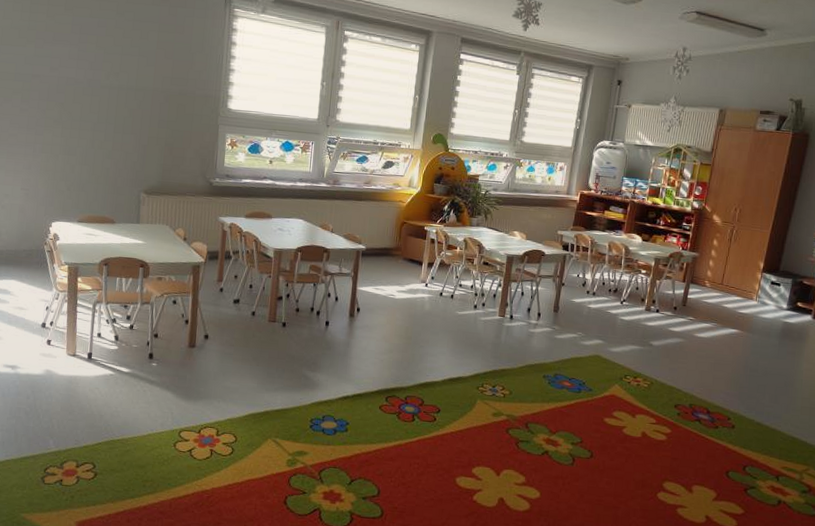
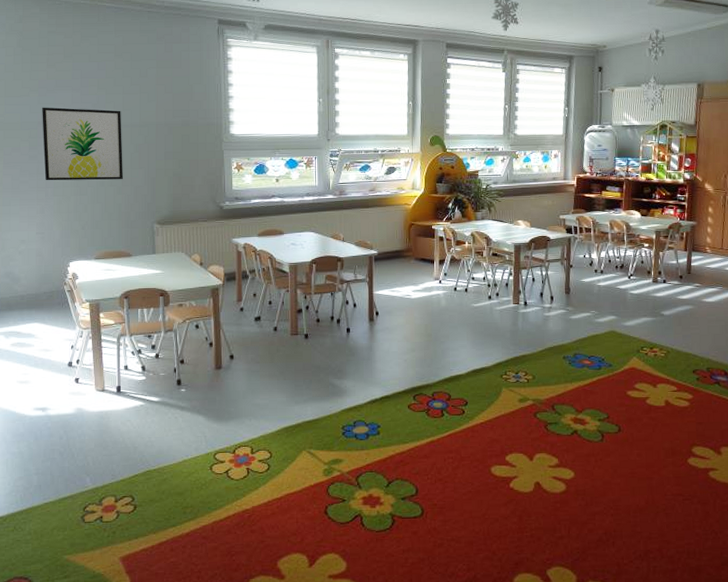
wall art: none [34,59,118,144] -> present [42,107,123,181]

